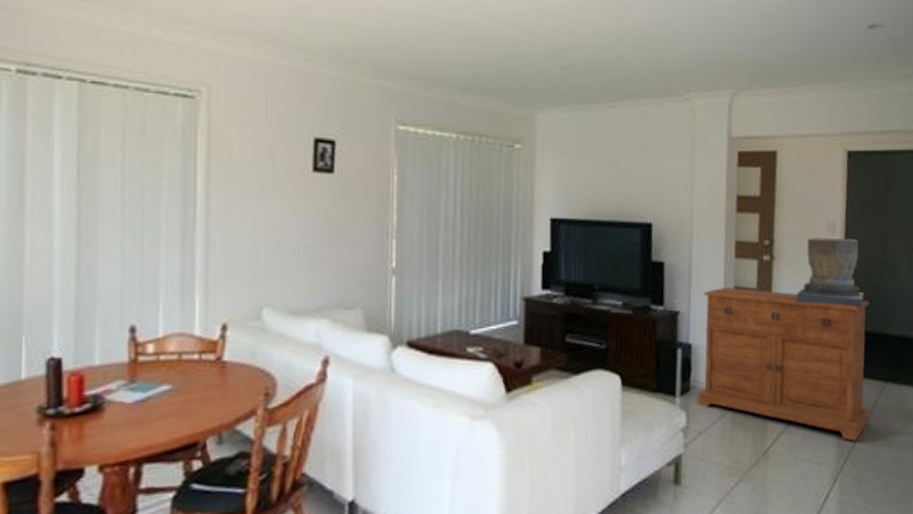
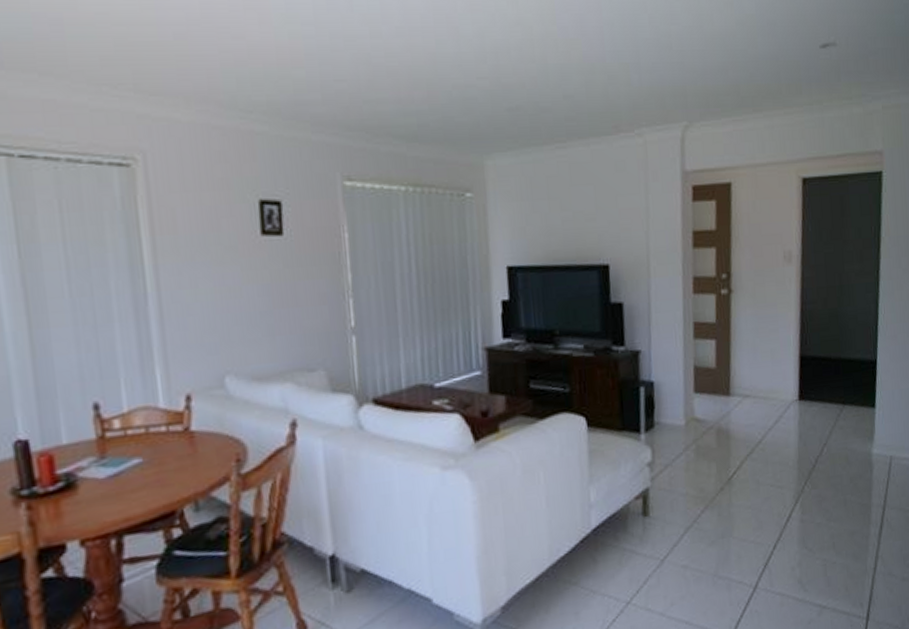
sideboard: present [697,287,870,441] -> none [661,323,828,463]
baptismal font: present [796,237,864,307] -> none [754,266,822,334]

